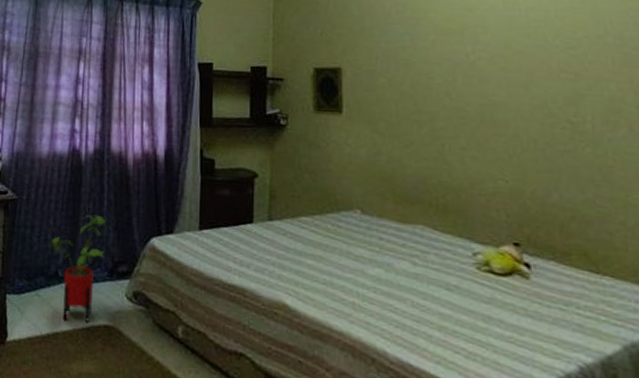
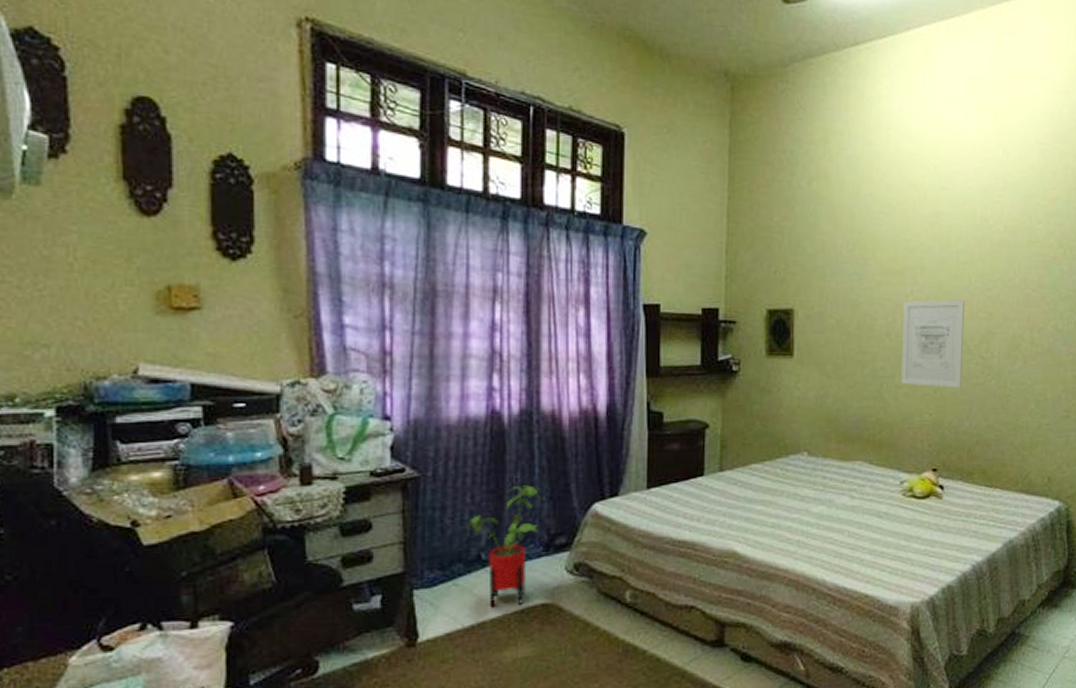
wall art: none [464,59,544,155] -> present [901,300,965,389]

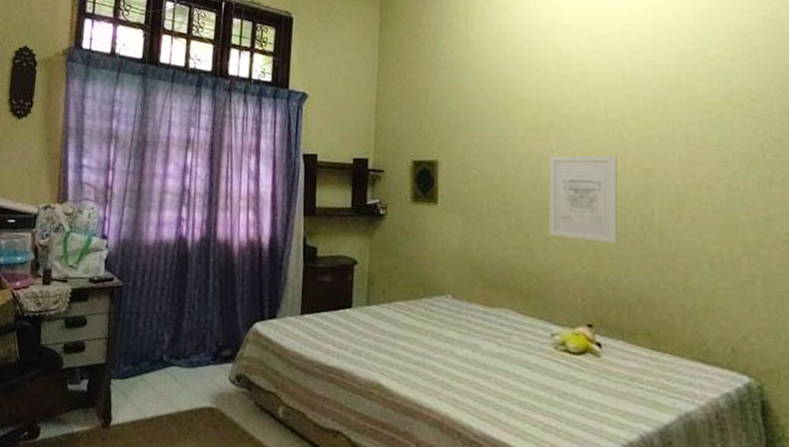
house plant: present [466,485,540,608] -> none [153,301,212,406]

